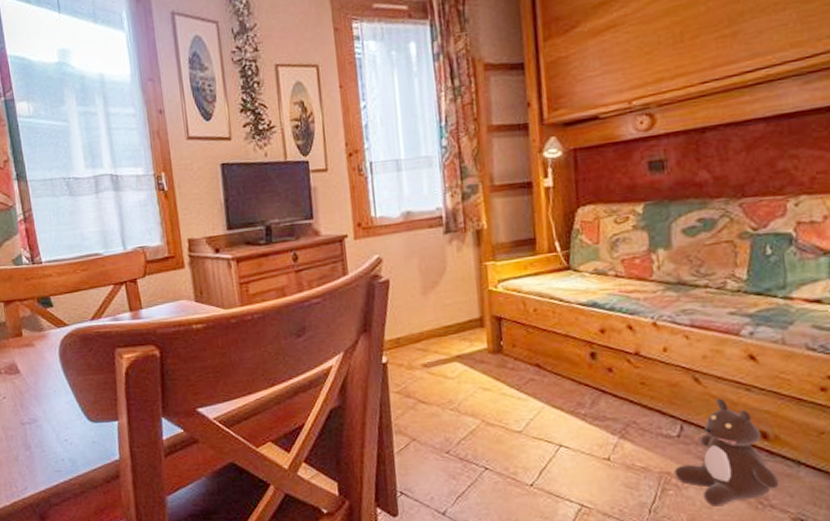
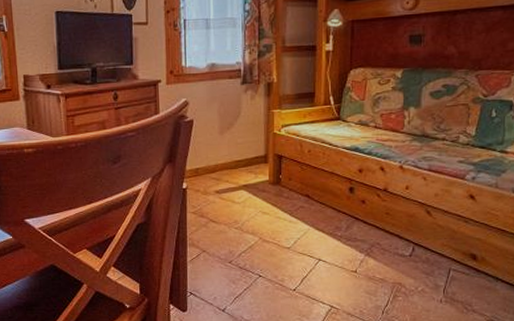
stuffed animal: present [674,398,780,507] -> none [404,227,481,310]

